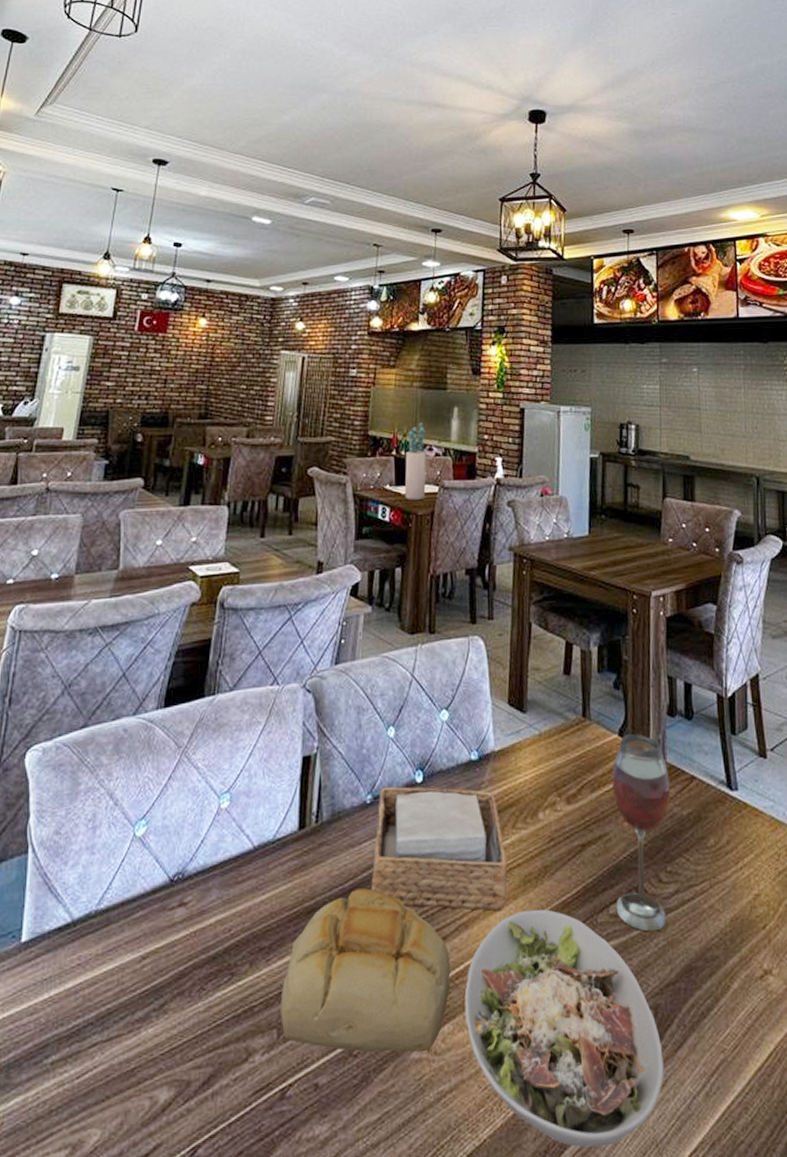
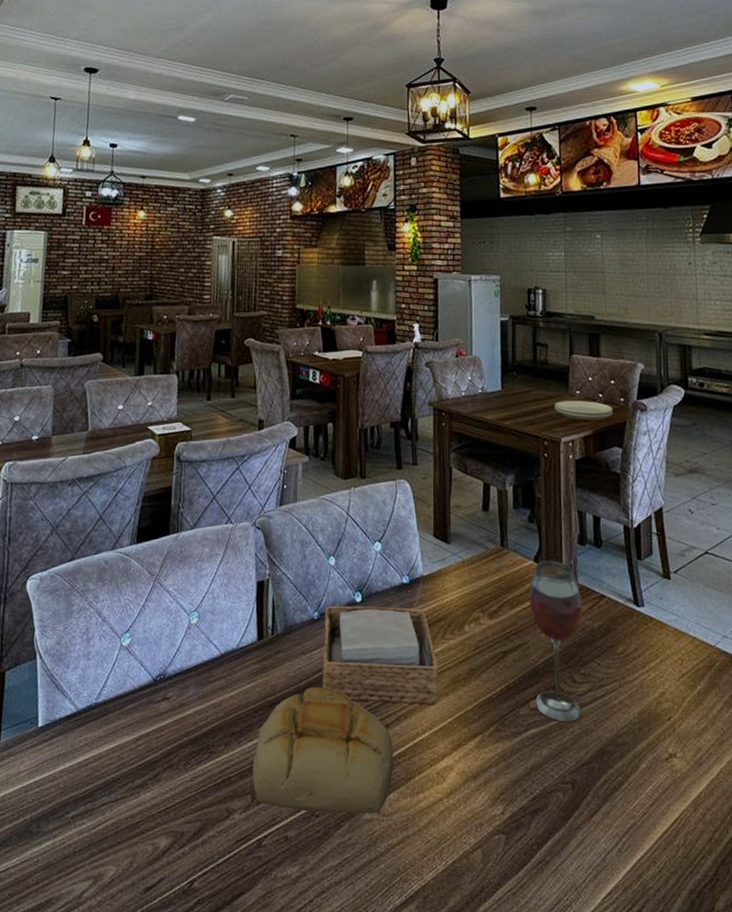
vase: present [404,420,426,501] -> none [331,293,351,365]
salad: present [464,909,665,1148] -> none [406,703,582,889]
plate: none [645,549,708,574] -> present [554,400,614,421]

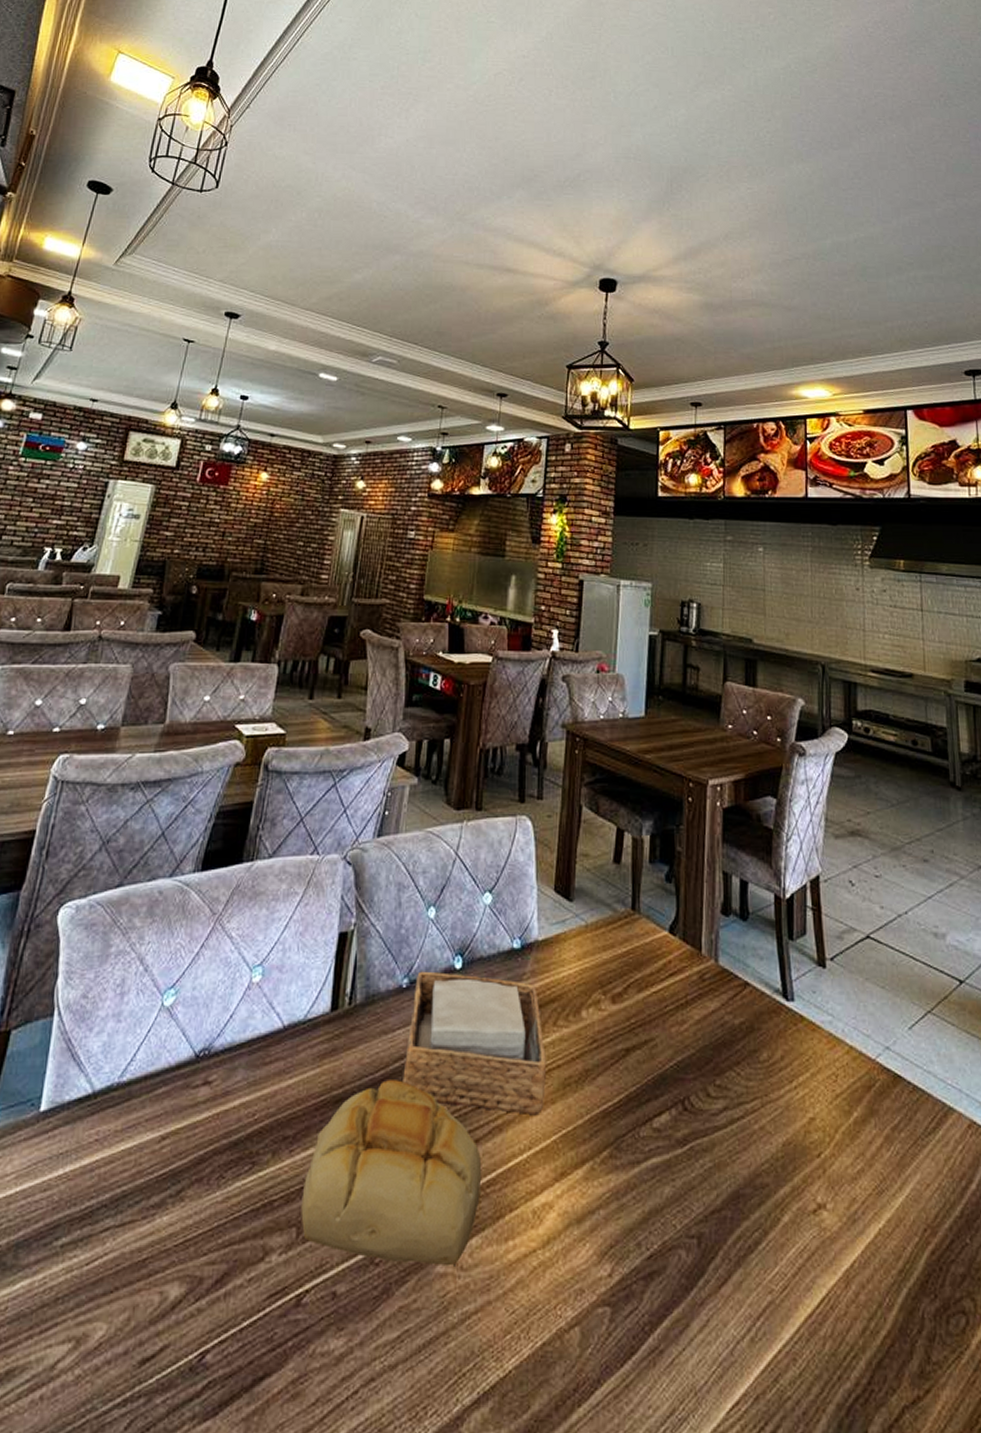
wineglass: present [529,560,583,722] -> none [660,932,722,1151]
plate: present [554,400,614,421] -> none [703,735,769,763]

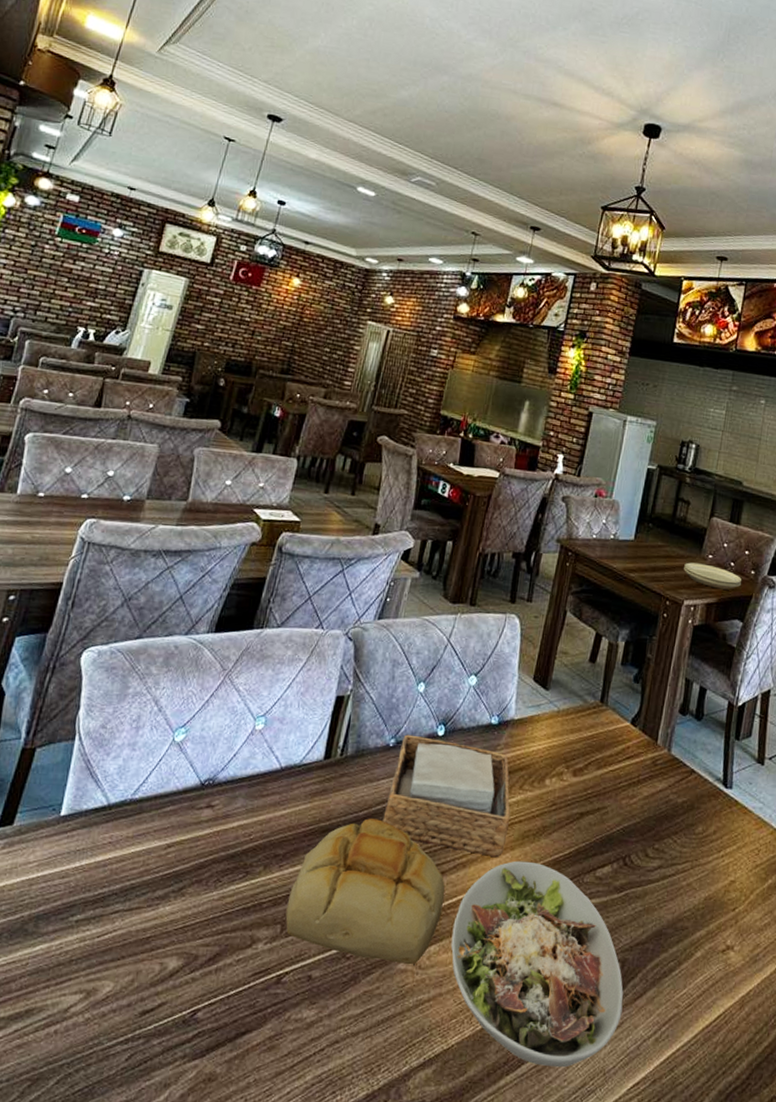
salad: none [495,1116,706,1390] -> present [450,861,624,1068]
plate: none [703,735,769,763] -> present [684,562,742,590]

